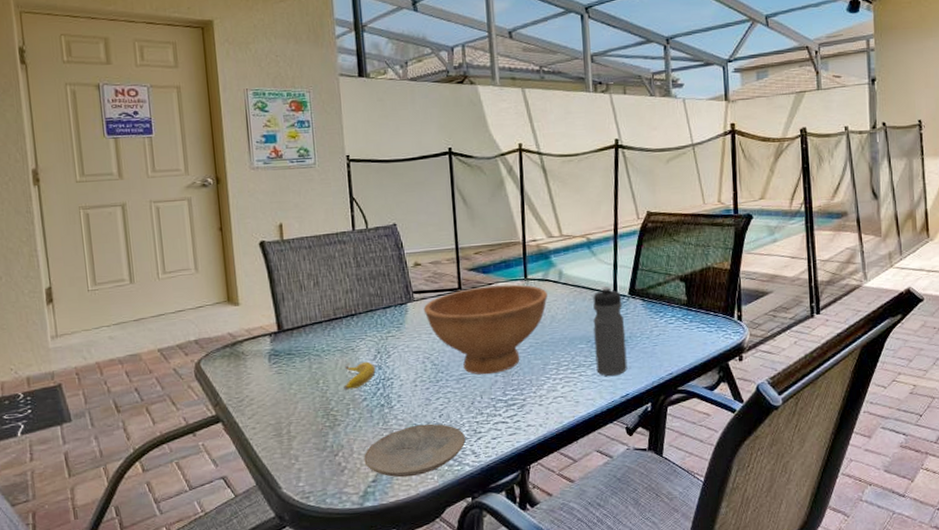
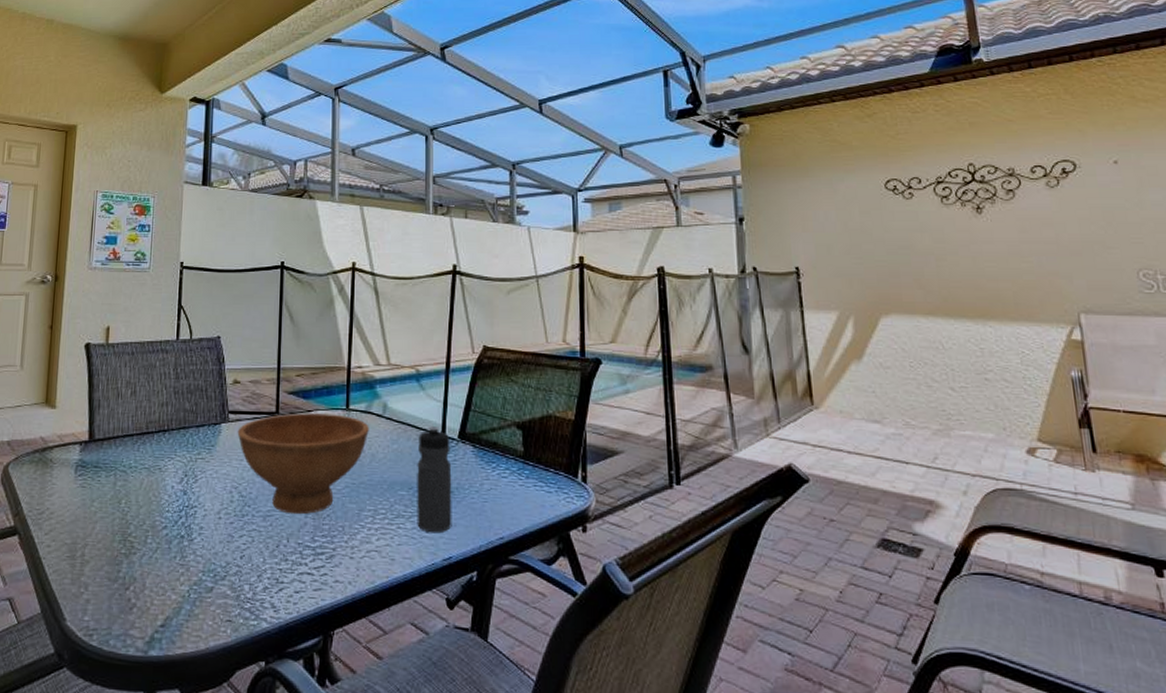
banana: present [344,361,376,390] -> none [145,483,181,515]
plate: present [364,423,466,478] -> none [155,564,266,626]

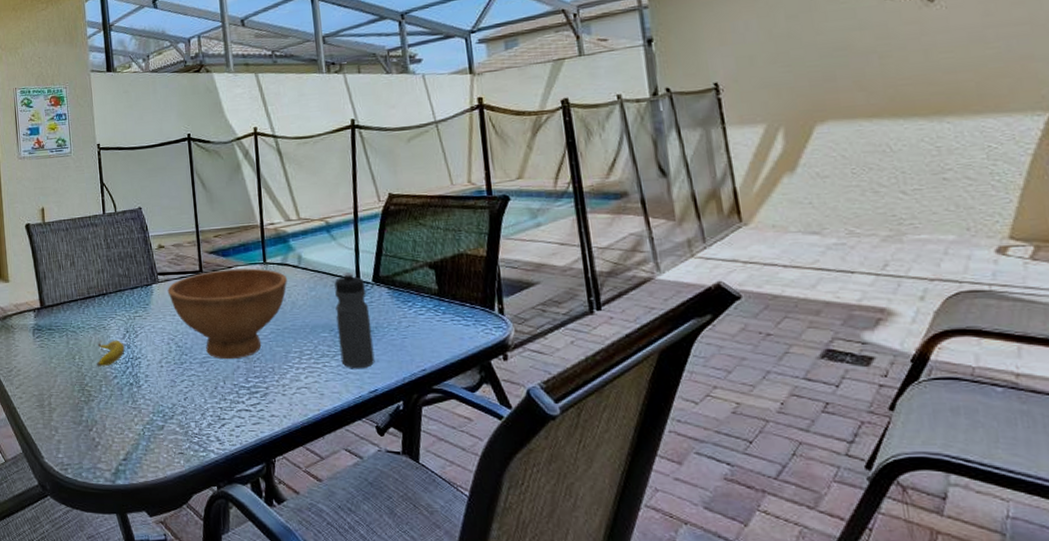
banana: none [145,483,181,515] -> present [97,340,125,367]

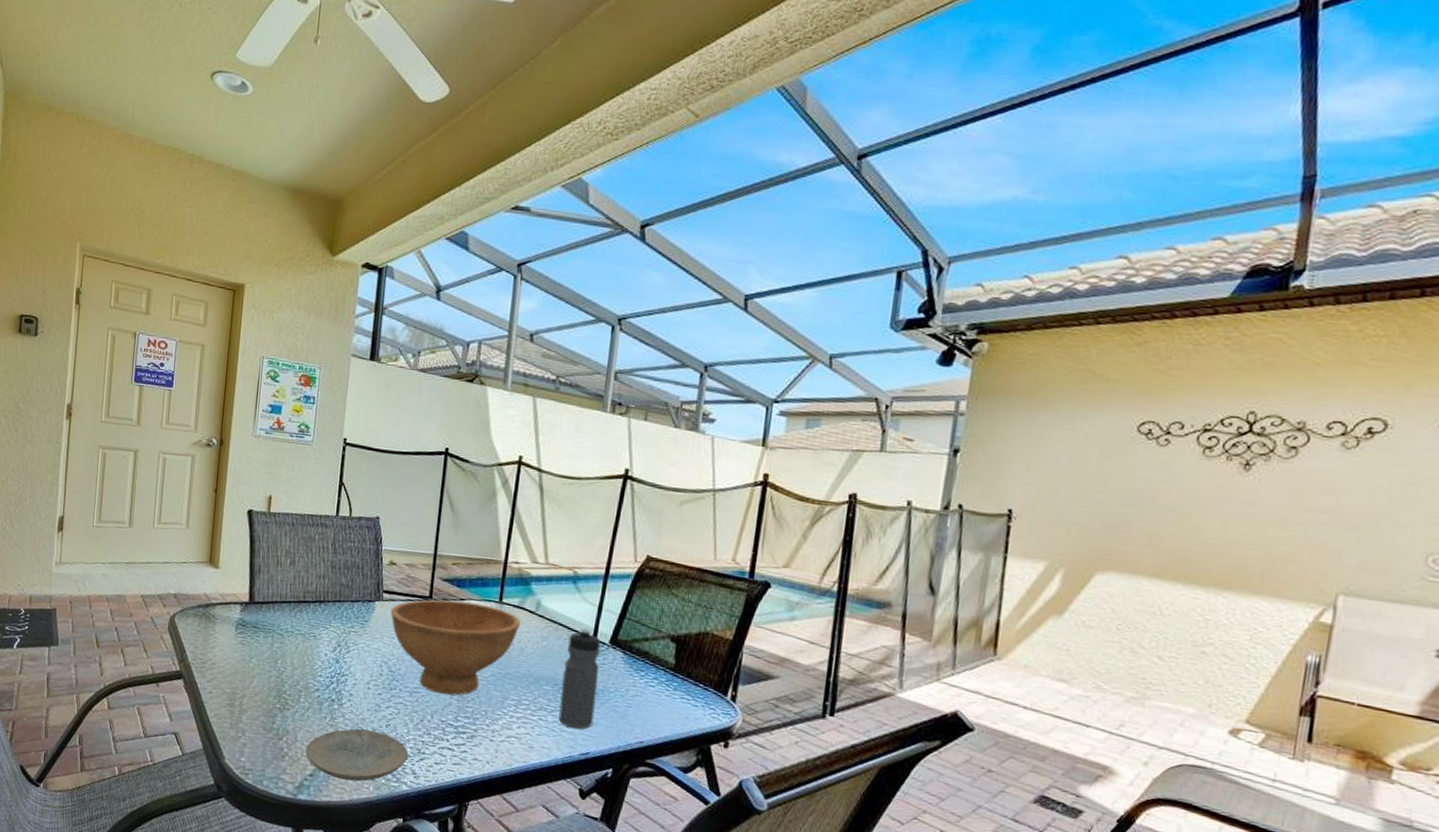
banana: present [97,340,125,367] -> none [299,649,333,678]
plate: none [115,406,210,459] -> present [305,728,408,782]

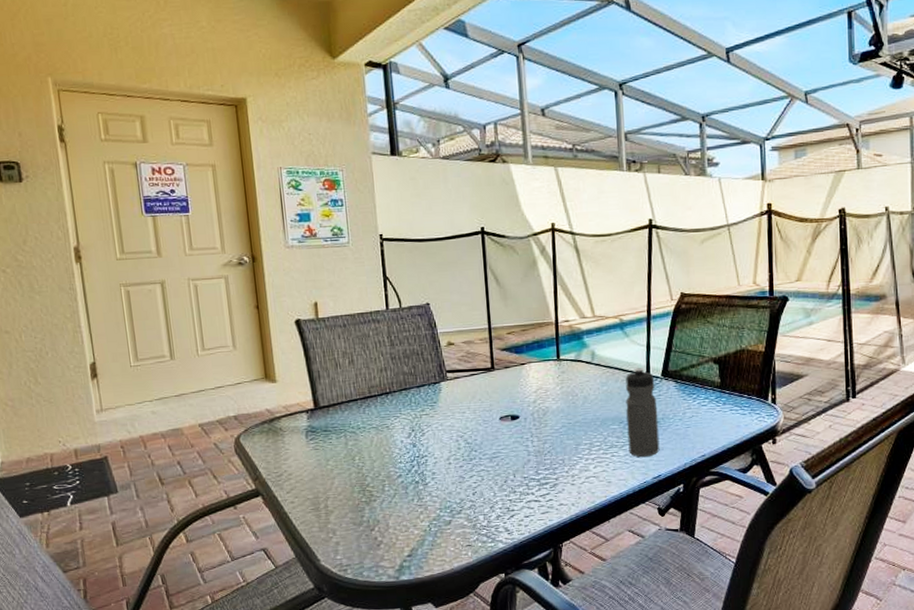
plate: present [305,728,408,782] -> none [399,501,499,553]
bowl: present [390,599,521,696] -> none [456,364,580,454]

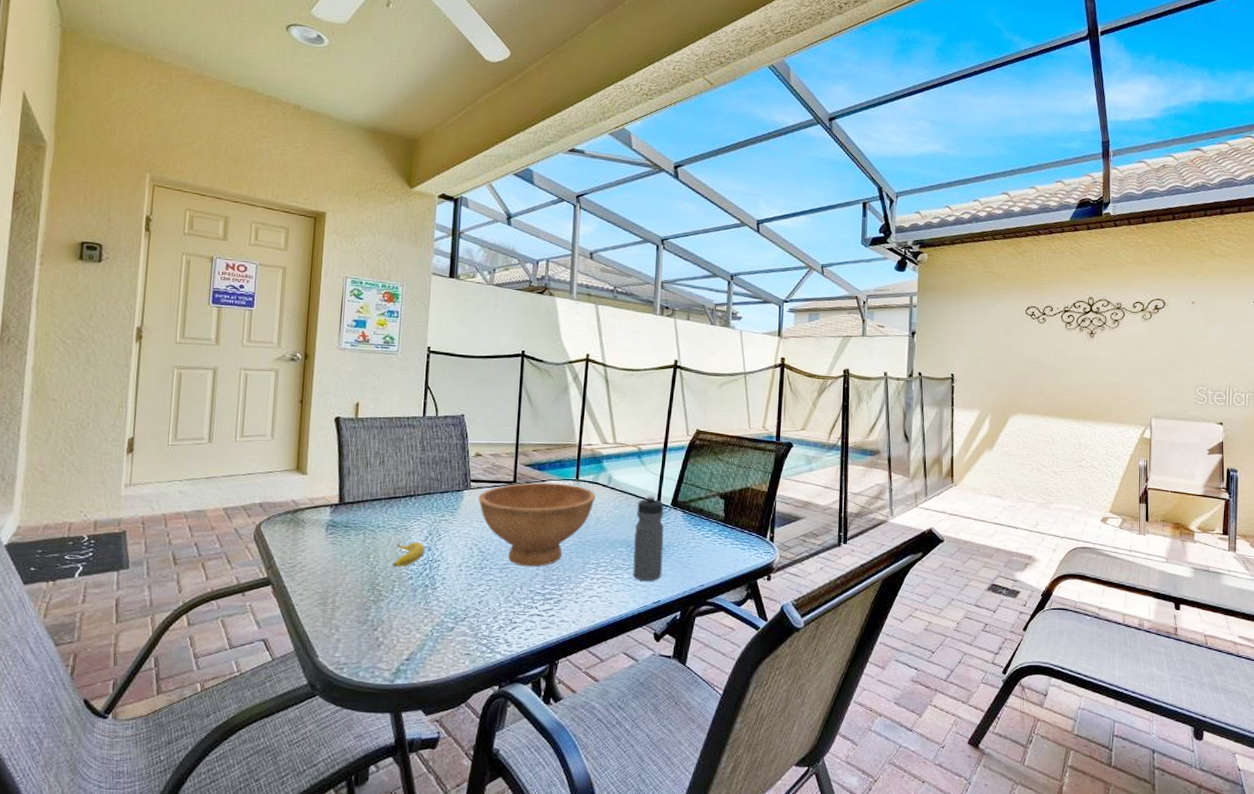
banana: none [379,439,410,467] -> present [392,541,425,568]
bowl: none [456,364,580,454] -> present [478,482,595,567]

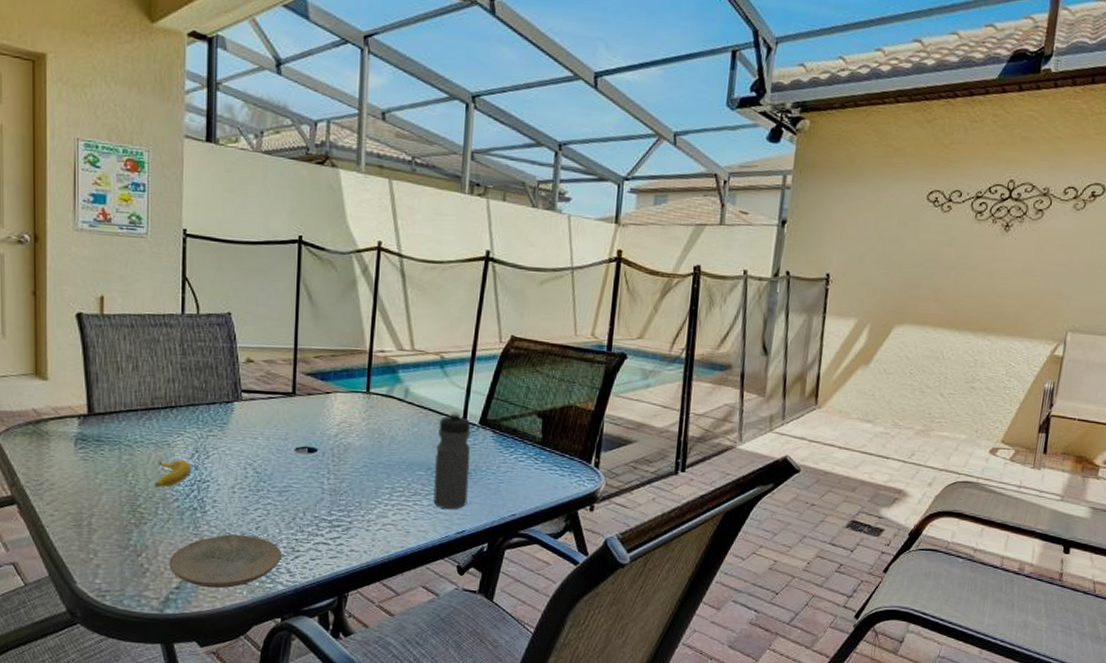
plate: none [401,608,501,659] -> present [169,534,282,589]
bowl: present [478,482,595,567] -> none [251,394,390,491]

